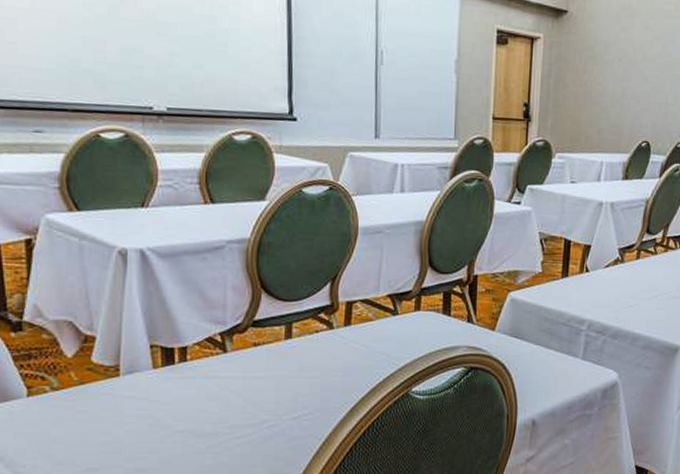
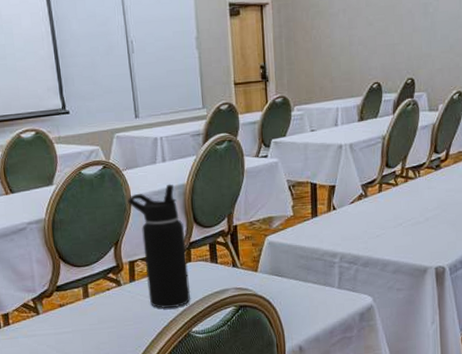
water bottle: none [353,218,417,361] -> present [127,184,191,308]

